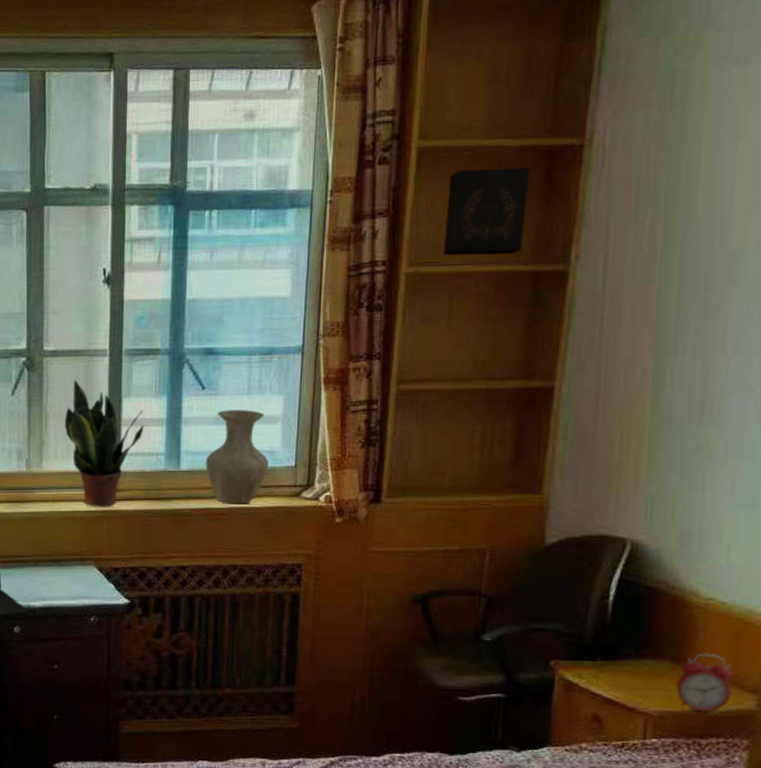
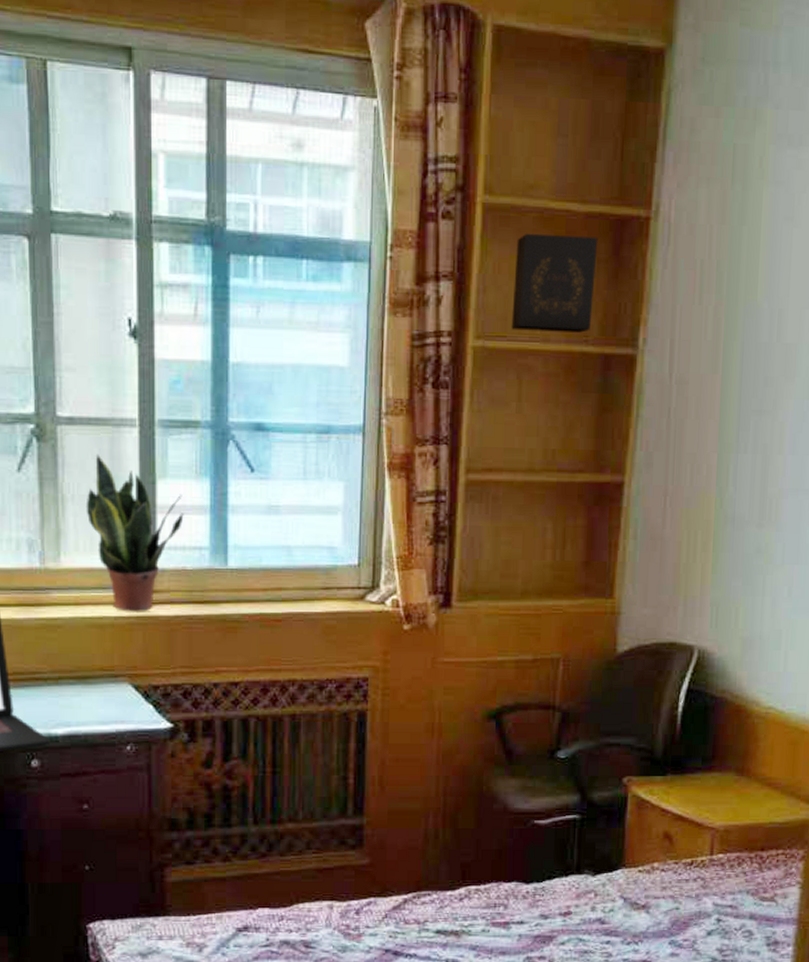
vase: present [205,410,269,505] -> none [257,497,329,610]
alarm clock: present [676,653,734,714] -> none [740,763,791,825]

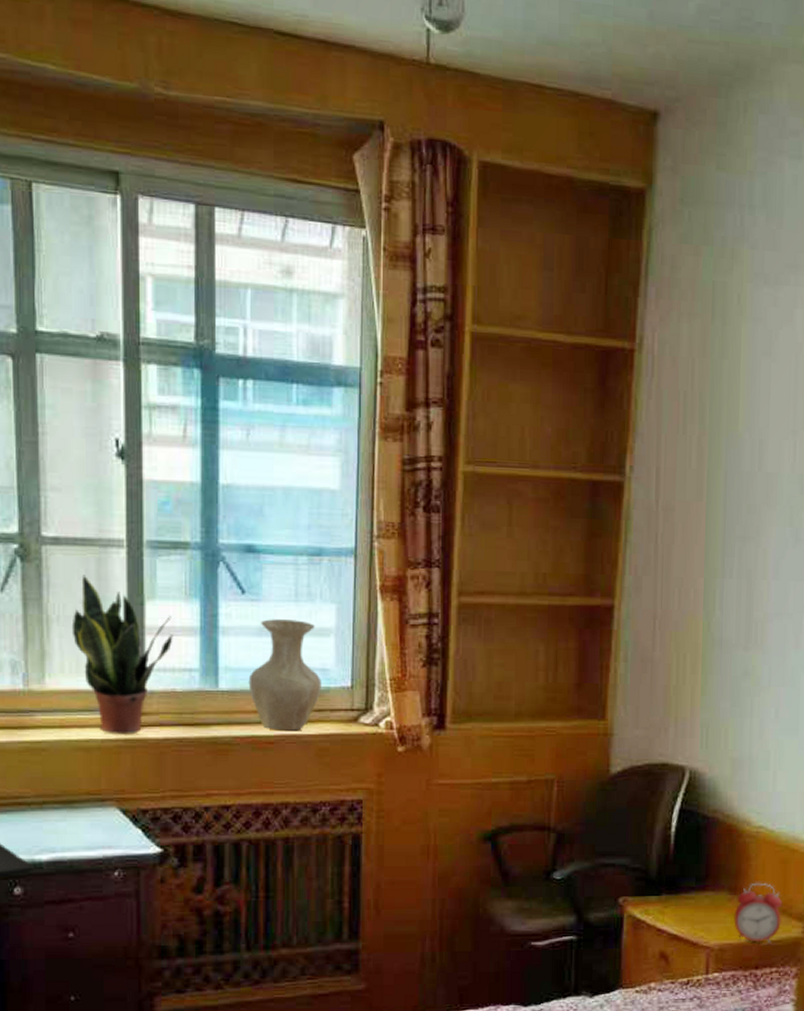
vase: none [257,497,329,610] -> present [248,619,322,732]
decorative box: present [511,234,598,333] -> none [501,363,584,460]
alarm clock: none [740,763,791,825] -> present [734,882,783,943]

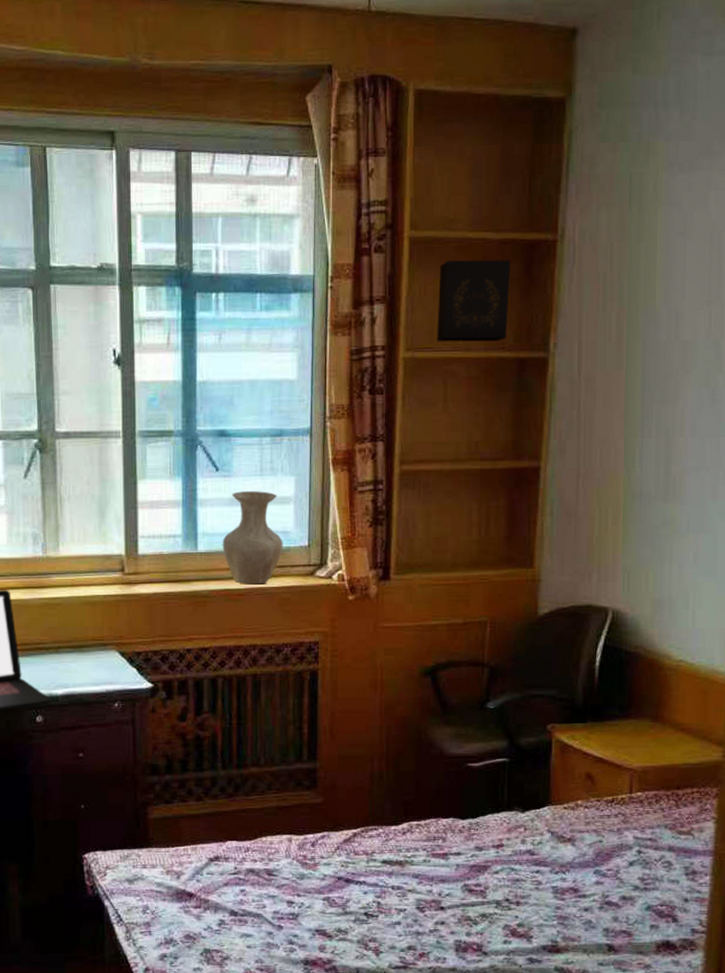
potted plant: present [71,575,173,735] -> none [79,461,161,591]
decorative box: none [501,363,584,460] -> present [437,260,511,342]
alarm clock: present [734,882,783,943] -> none [656,711,703,766]

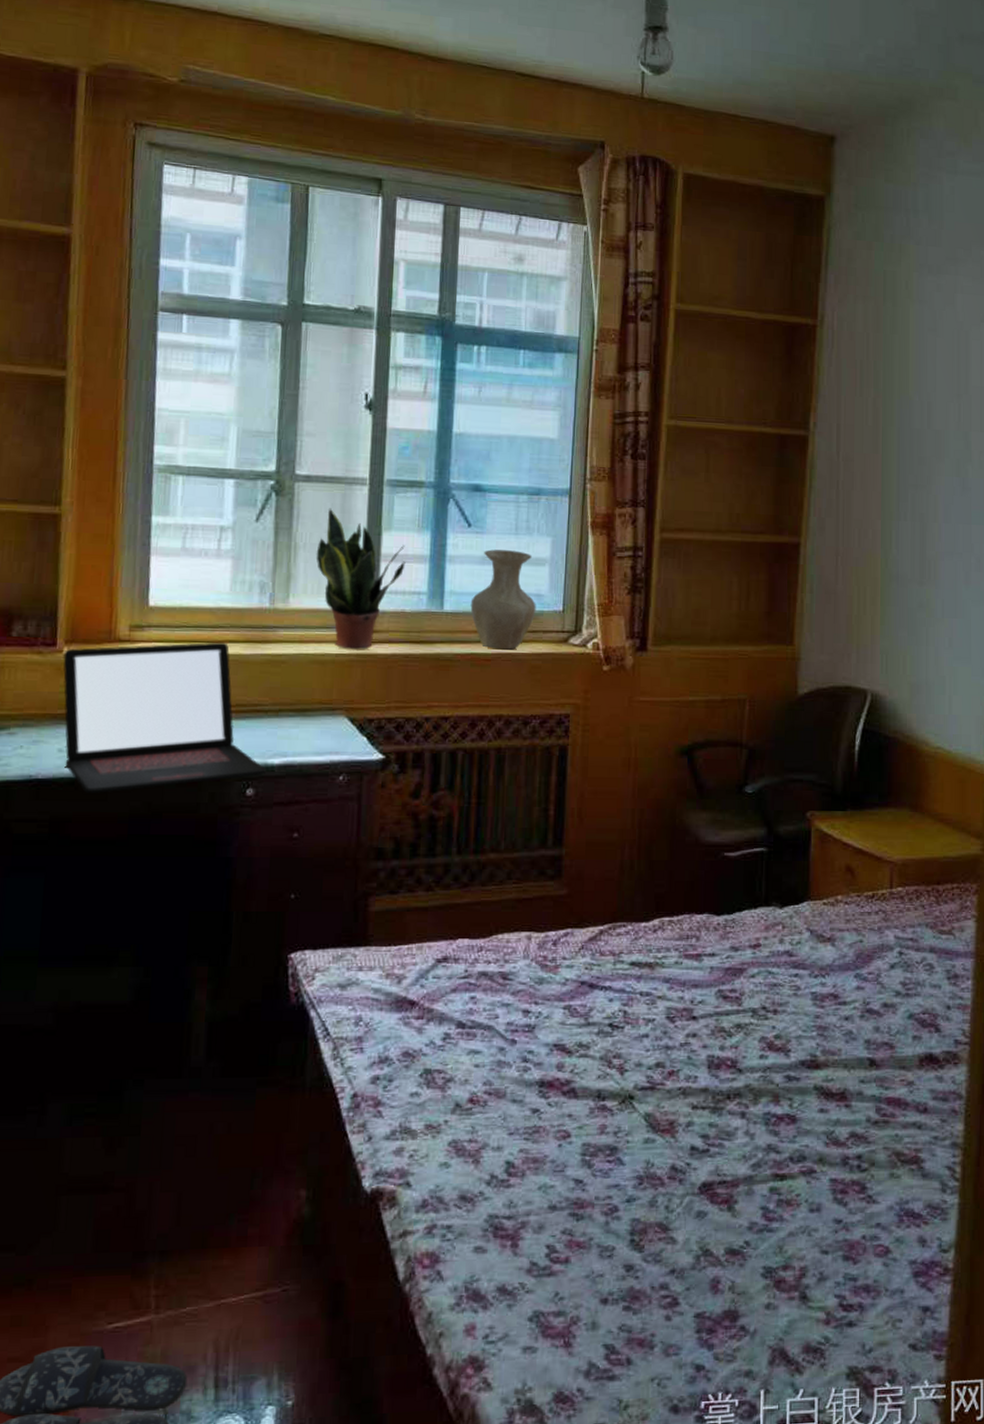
potted plant: none [79,461,161,591] -> present [315,508,406,650]
decorative box: present [437,260,511,342] -> none [700,335,773,416]

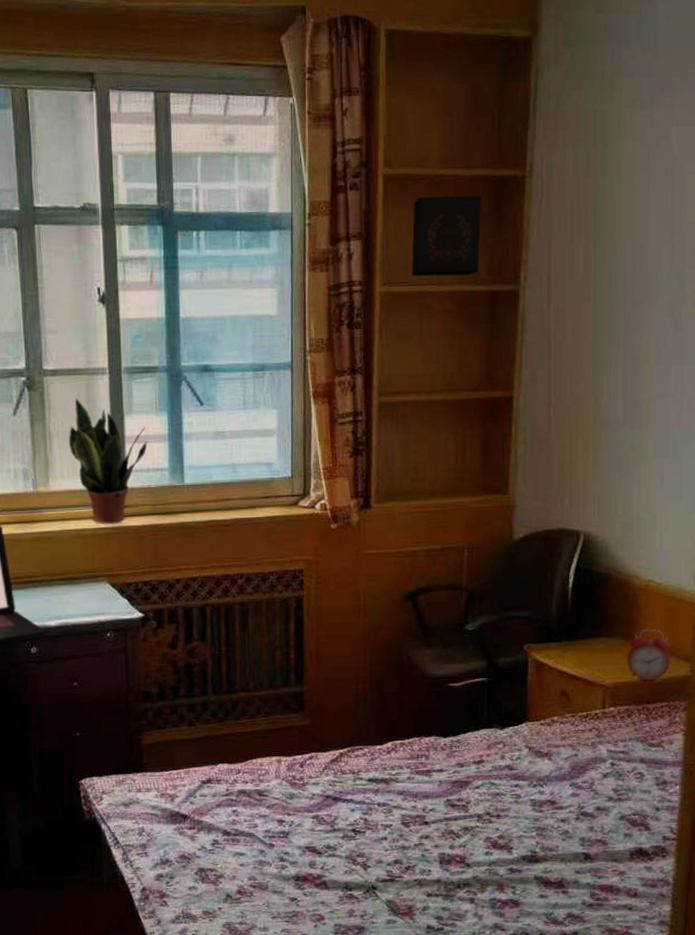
vase: present [470,549,536,651] -> none [208,424,267,516]
decorative box: none [700,335,773,416] -> present [411,195,482,277]
alarm clock: none [915,800,962,860] -> present [627,628,671,681]

